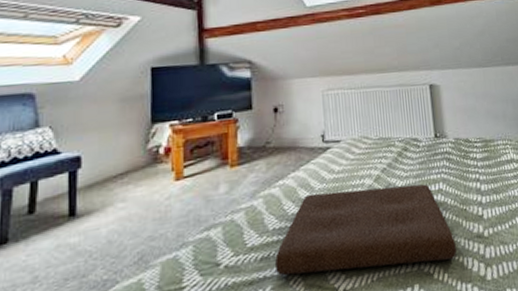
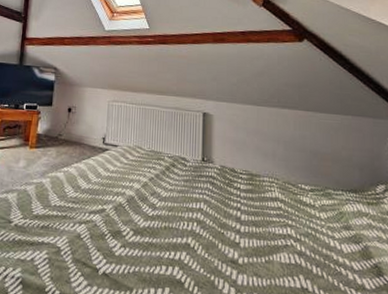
cushion: present [275,184,457,276] -> none [52,184,209,275]

